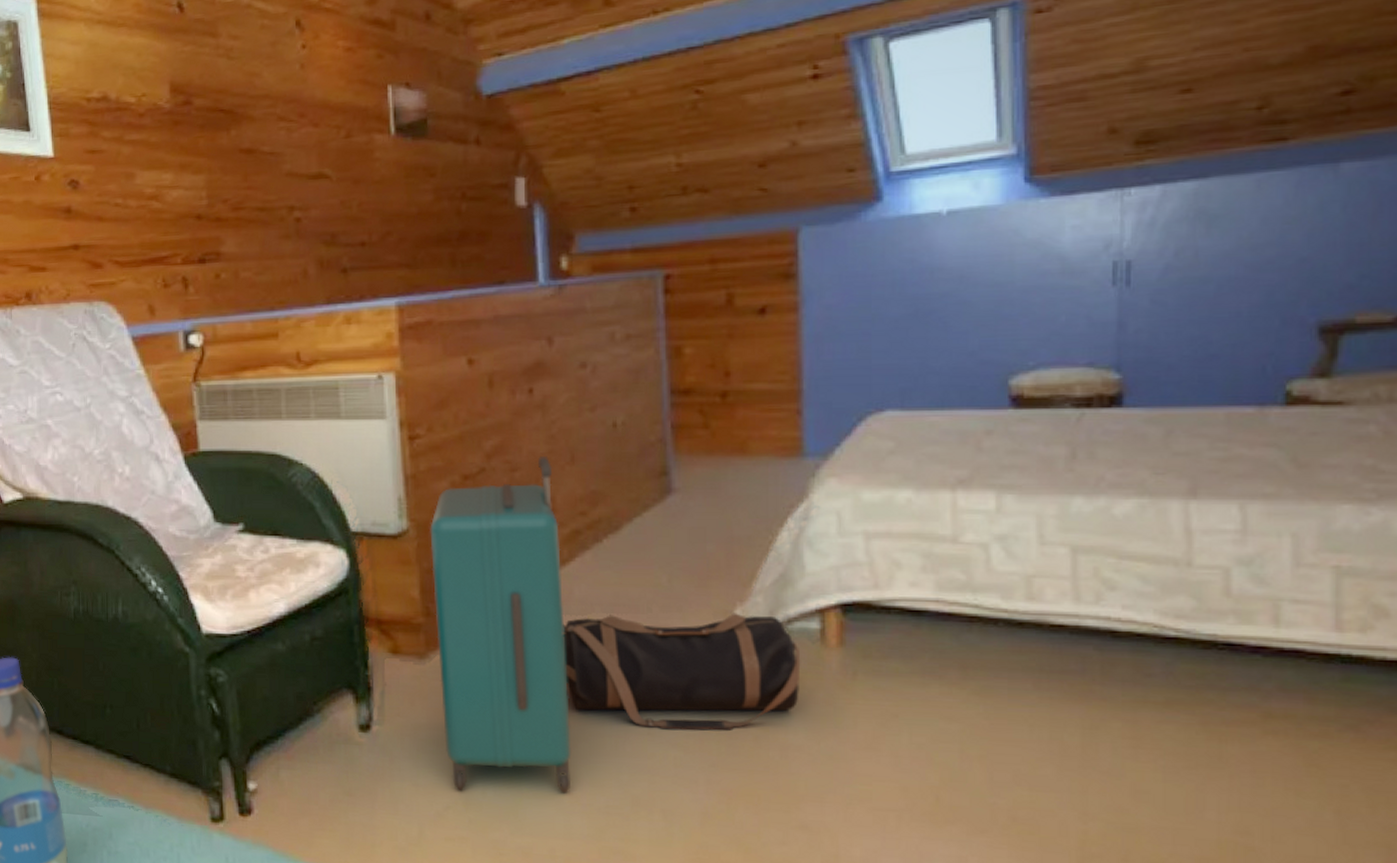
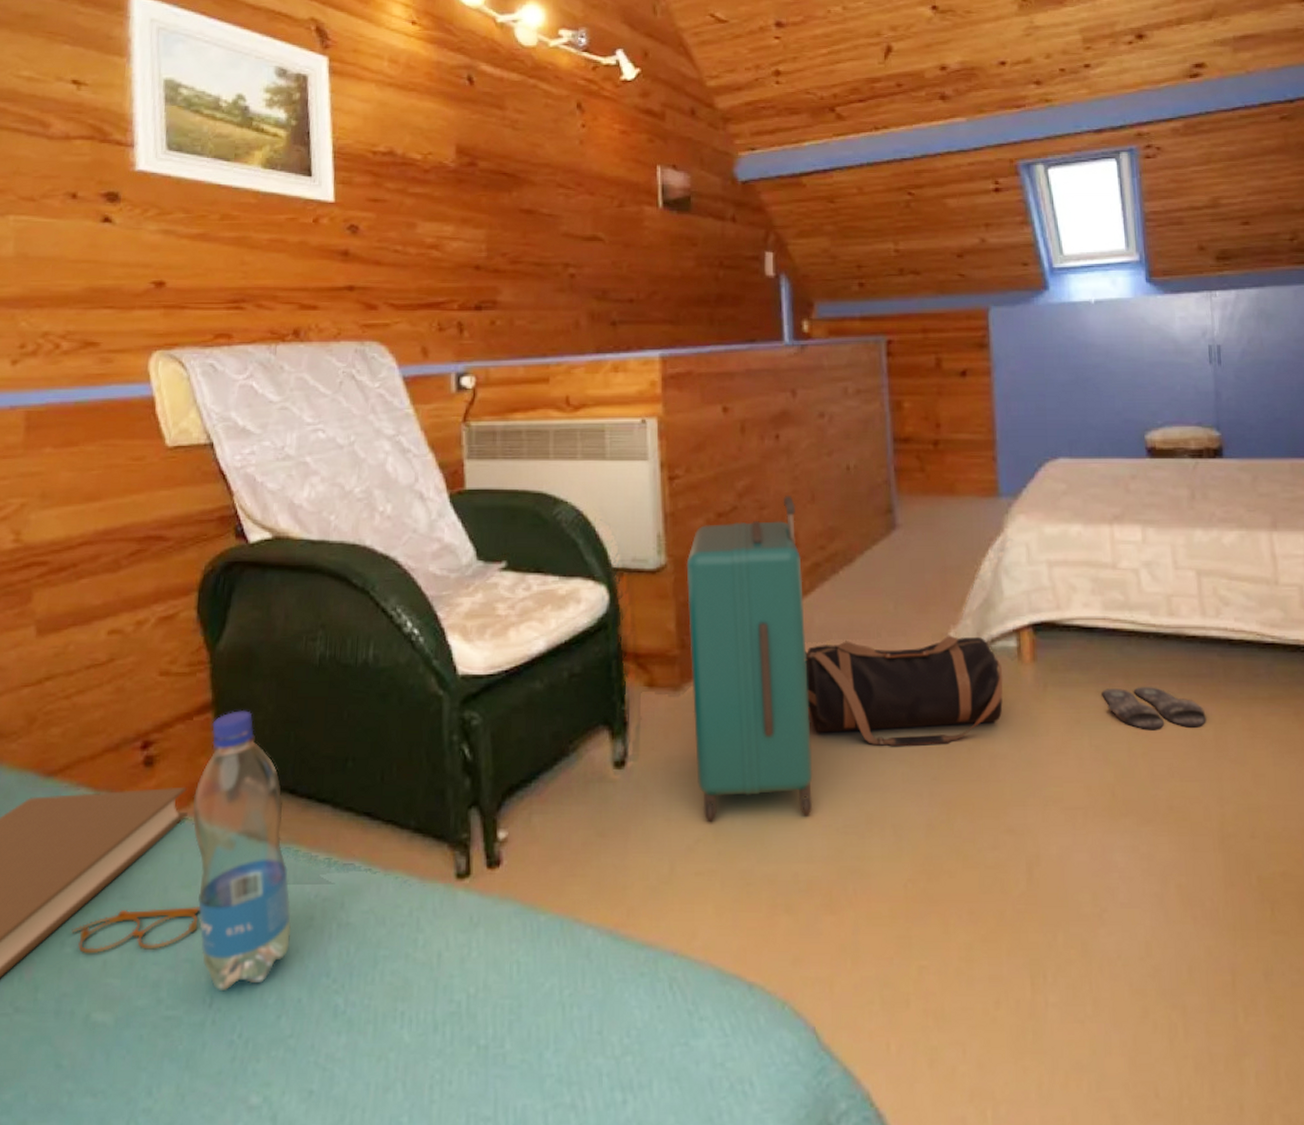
slippers: none [929,679,1071,732] -> present [1102,686,1206,730]

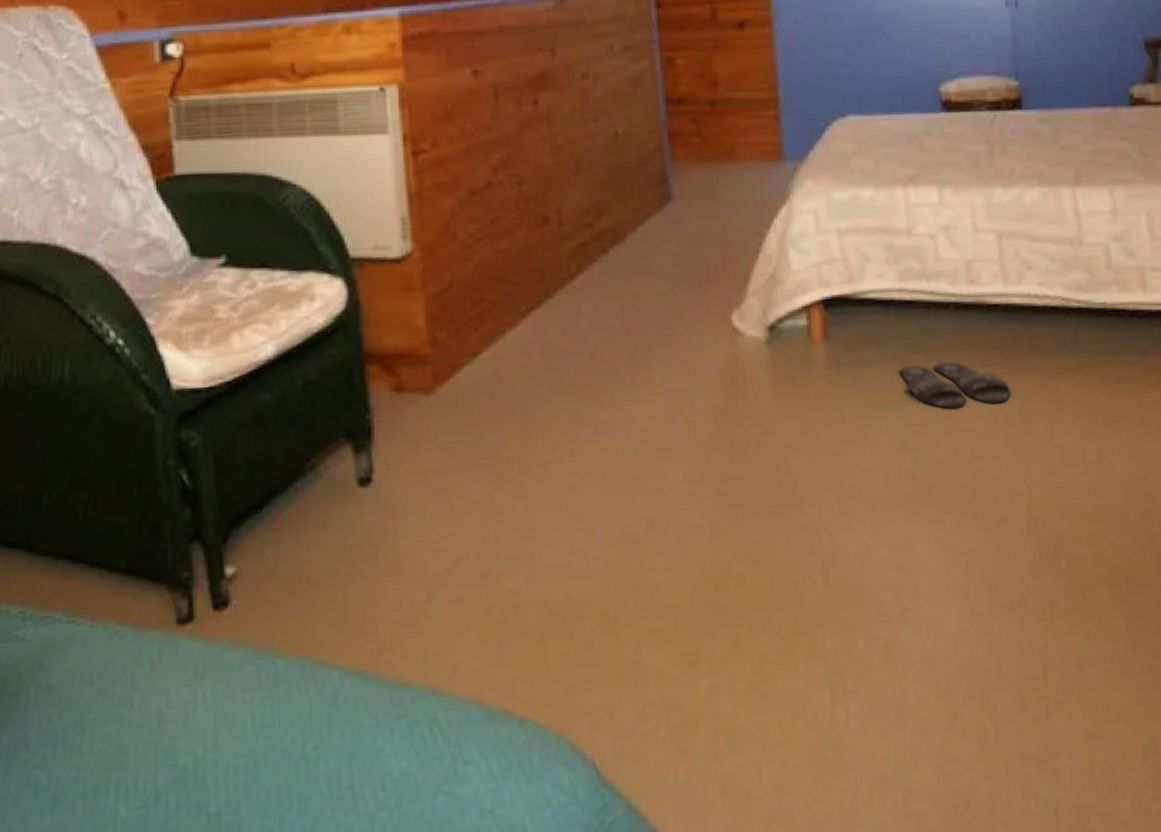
suitcase: present [686,495,813,822] -> none [435,167,586,540]
duffel bag: present [805,635,1003,746] -> none [573,316,793,443]

